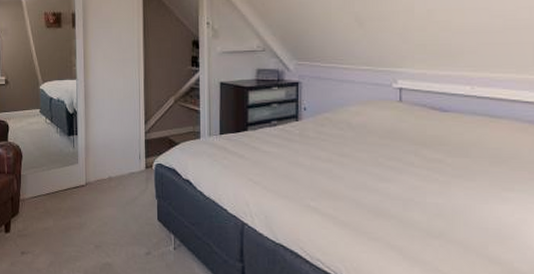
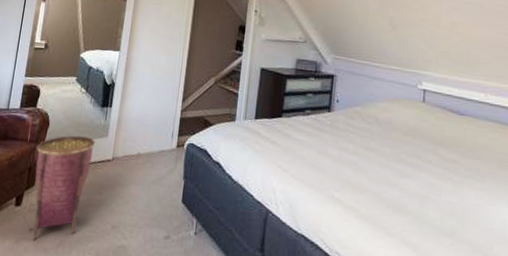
woven basket: none [14,165,68,263] -> present [32,135,96,241]

